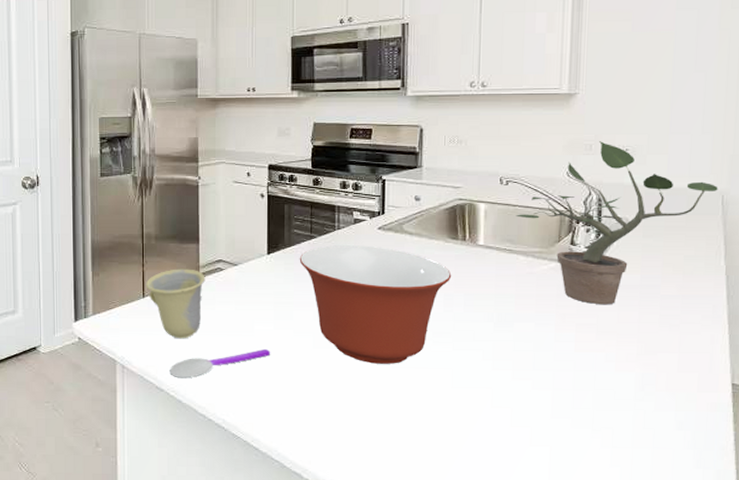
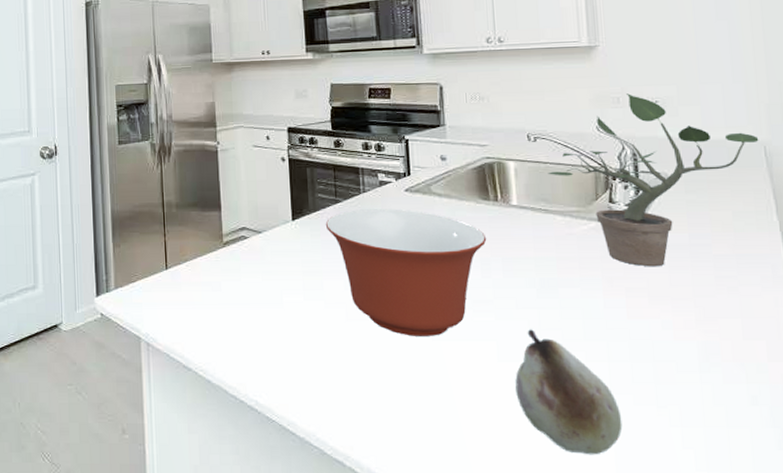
cup: present [145,269,206,339] -> none [168,237,230,313]
spoon: present [169,348,271,379] -> none [197,321,302,356]
fruit: none [465,359,559,471] -> present [515,329,623,455]

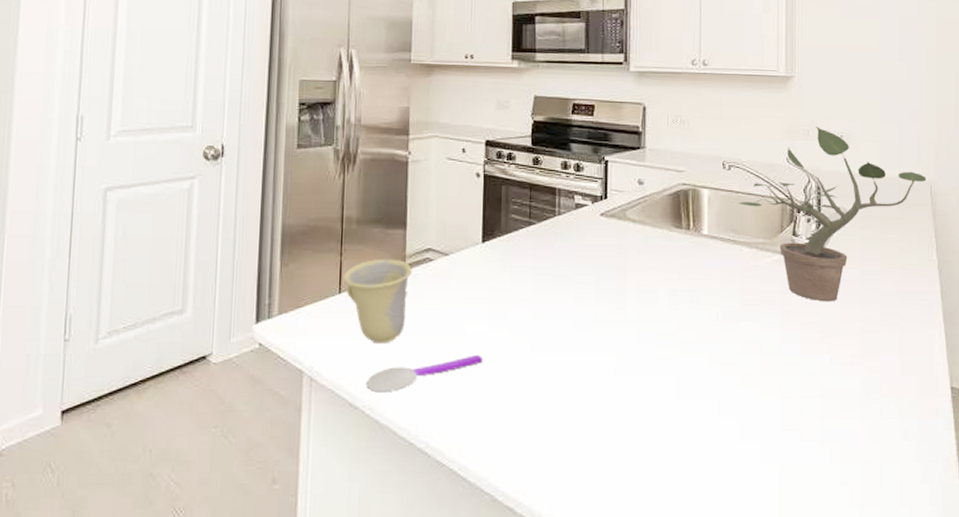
cup: none [168,237,230,313] -> present [342,258,412,344]
spoon: none [197,321,302,356] -> present [366,354,483,393]
mixing bowl: present [325,209,487,336] -> none [516,233,676,371]
fruit: present [515,329,623,455] -> none [692,364,788,494]

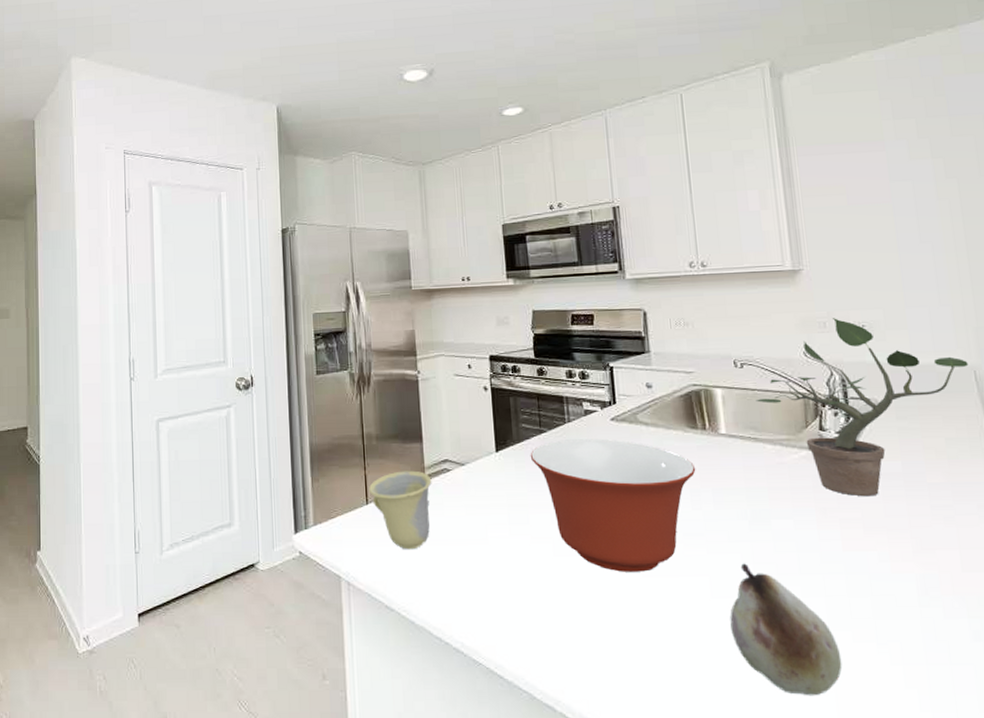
spoon: present [366,354,483,393] -> none [399,558,509,596]
mixing bowl: none [516,233,676,371] -> present [530,438,696,572]
fruit: none [692,364,788,494] -> present [729,563,843,696]

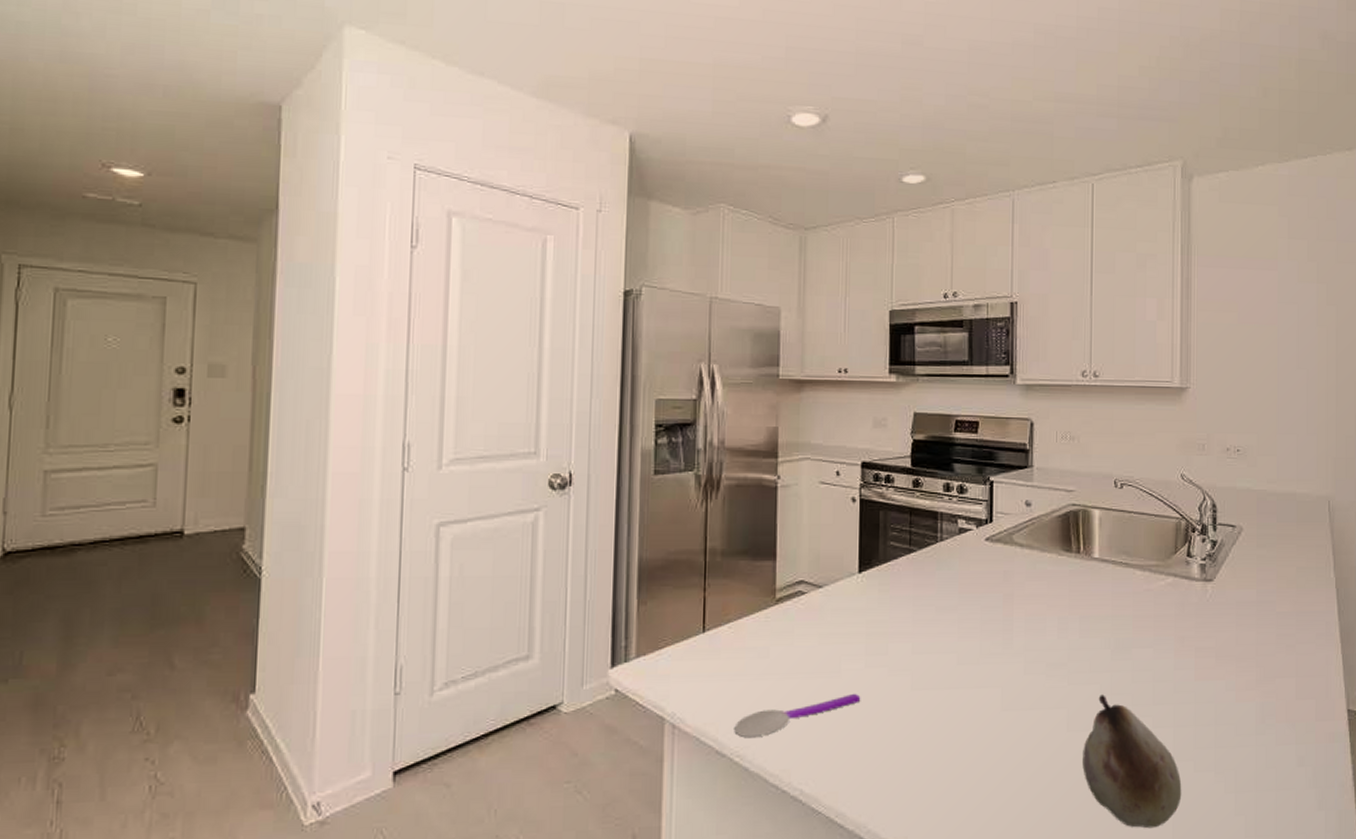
cup: present [368,470,432,550] -> none [706,593,783,686]
spoon: none [399,558,509,596] -> present [734,693,861,738]
mixing bowl: present [530,438,696,572] -> none [896,560,1066,706]
potted plant: present [755,318,969,497] -> none [1131,440,1325,625]

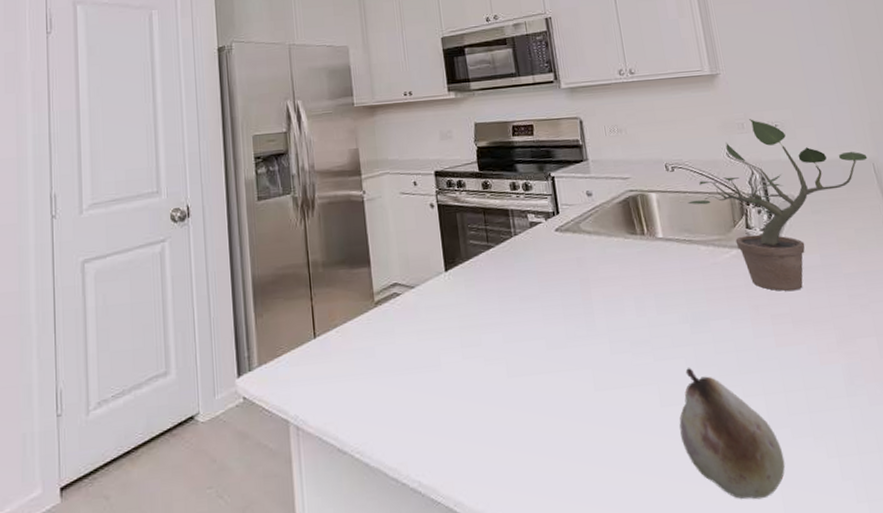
spoon: present [734,693,861,738] -> none [351,384,463,435]
potted plant: none [1131,440,1325,625] -> present [687,119,868,292]

